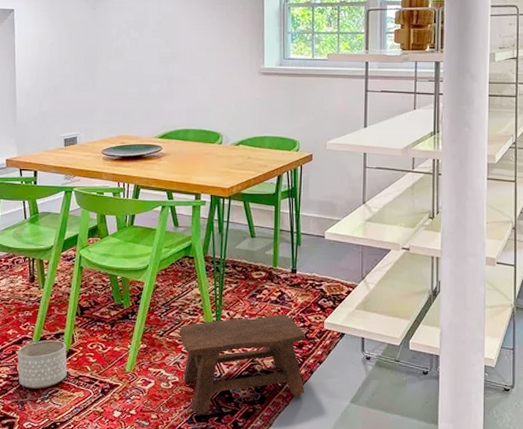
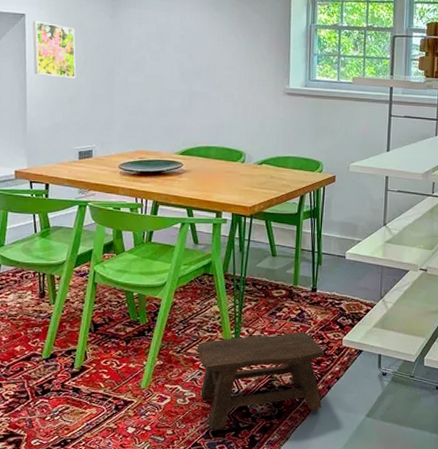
planter: present [17,339,67,389] -> none [25,356,79,406]
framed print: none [21,15,61,69] -> present [32,21,76,79]

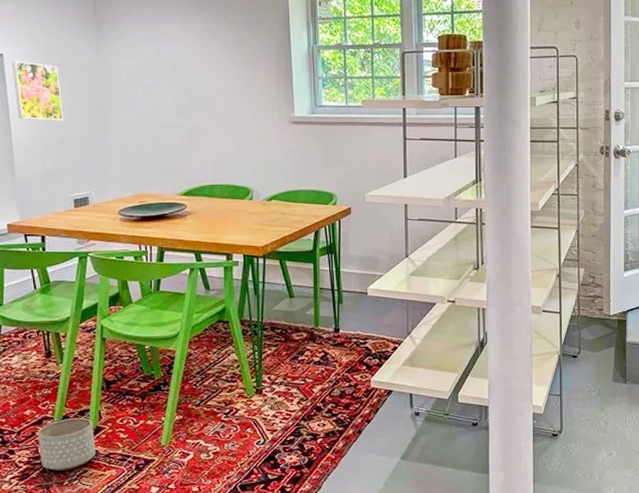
planter: none [25,356,79,406] -> present [38,417,96,471]
stool: present [197,332,324,430] -> none [217,375,353,483]

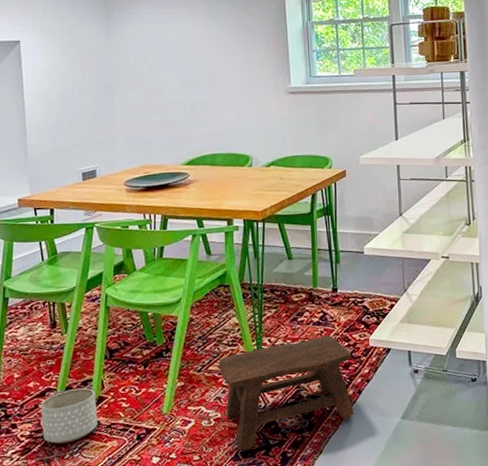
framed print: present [12,60,64,121] -> none [28,46,75,100]
stool: none [217,375,353,483] -> present [218,335,354,450]

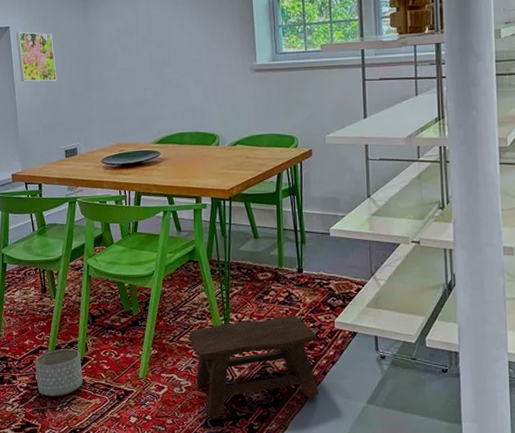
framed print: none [28,46,75,100] -> present [16,31,57,82]

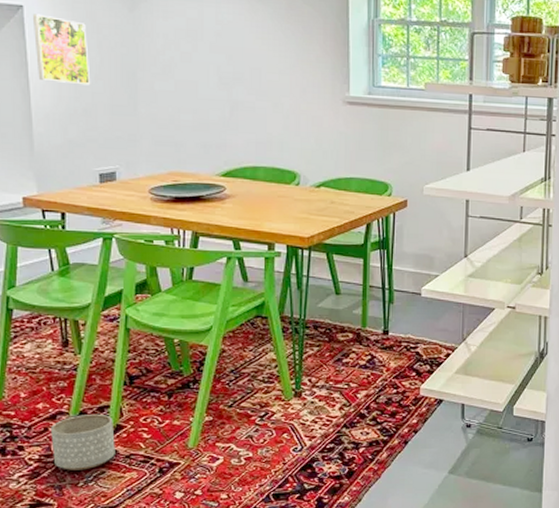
stool: present [188,315,318,419] -> none [251,380,399,492]

